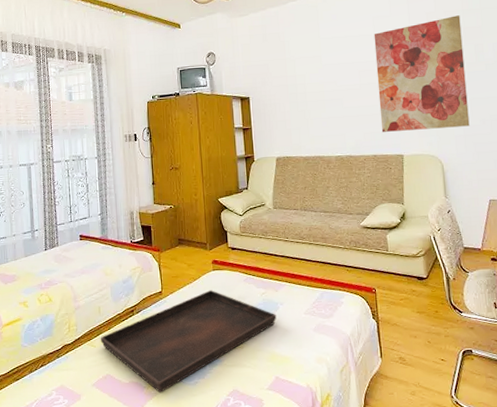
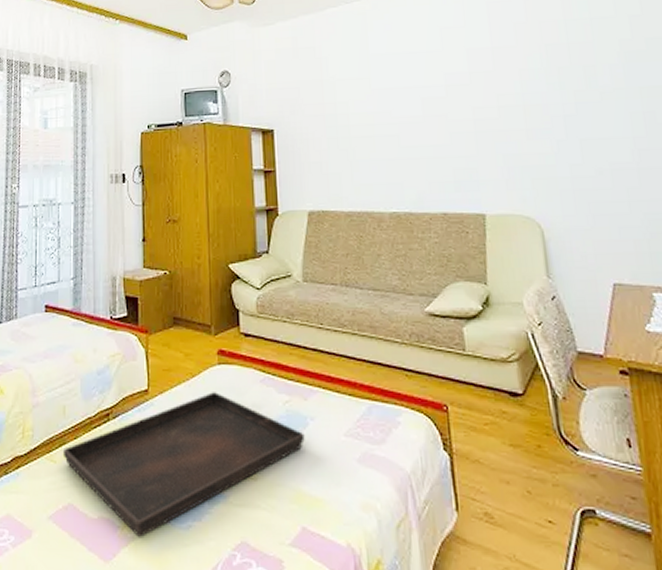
wall art: present [374,15,470,132] -> none [441,27,581,182]

